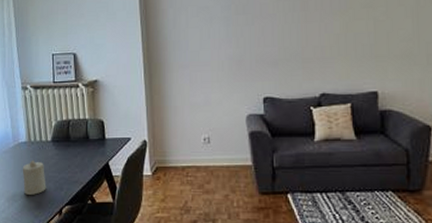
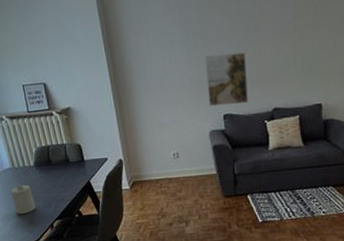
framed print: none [246,31,292,88] -> present [205,52,248,107]

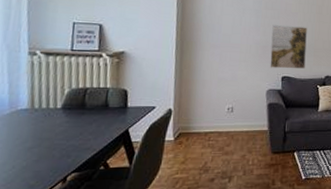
candle: present [10,183,36,214] -> none [18,127,50,164]

